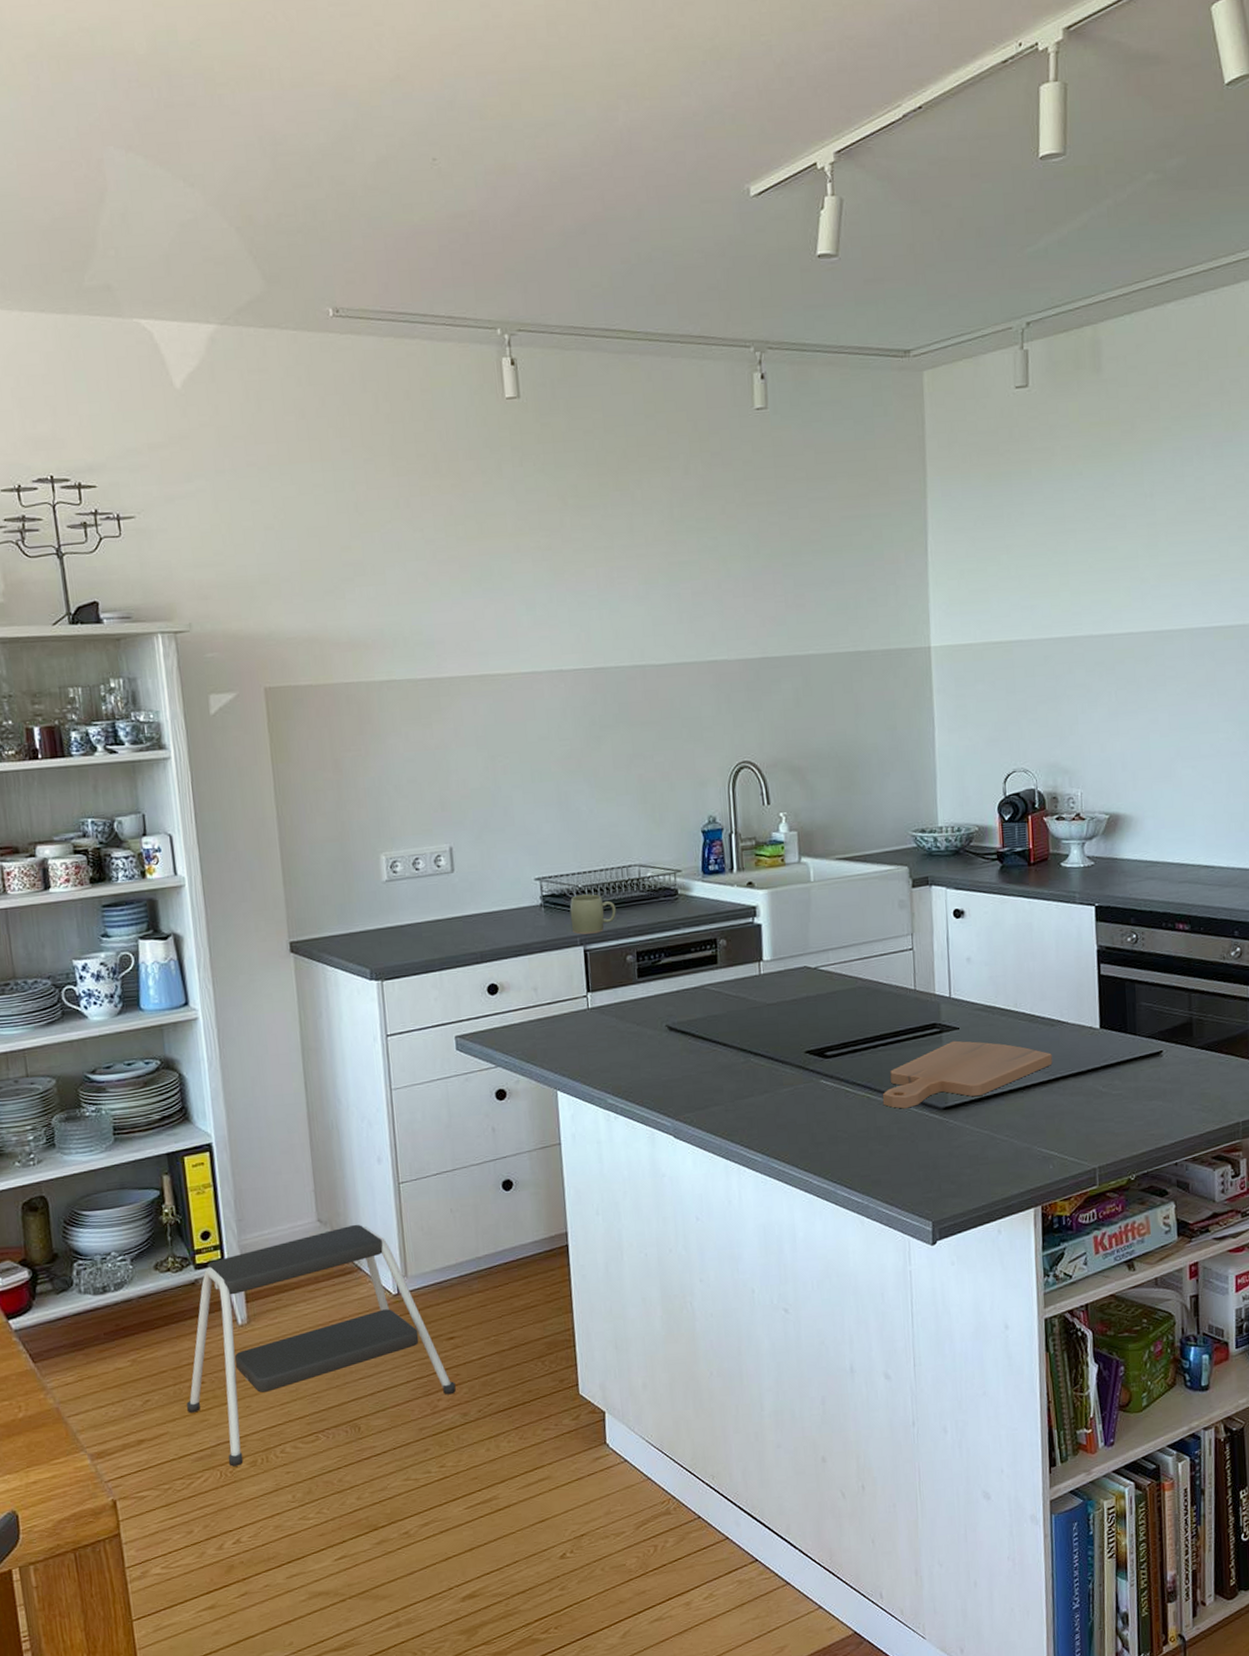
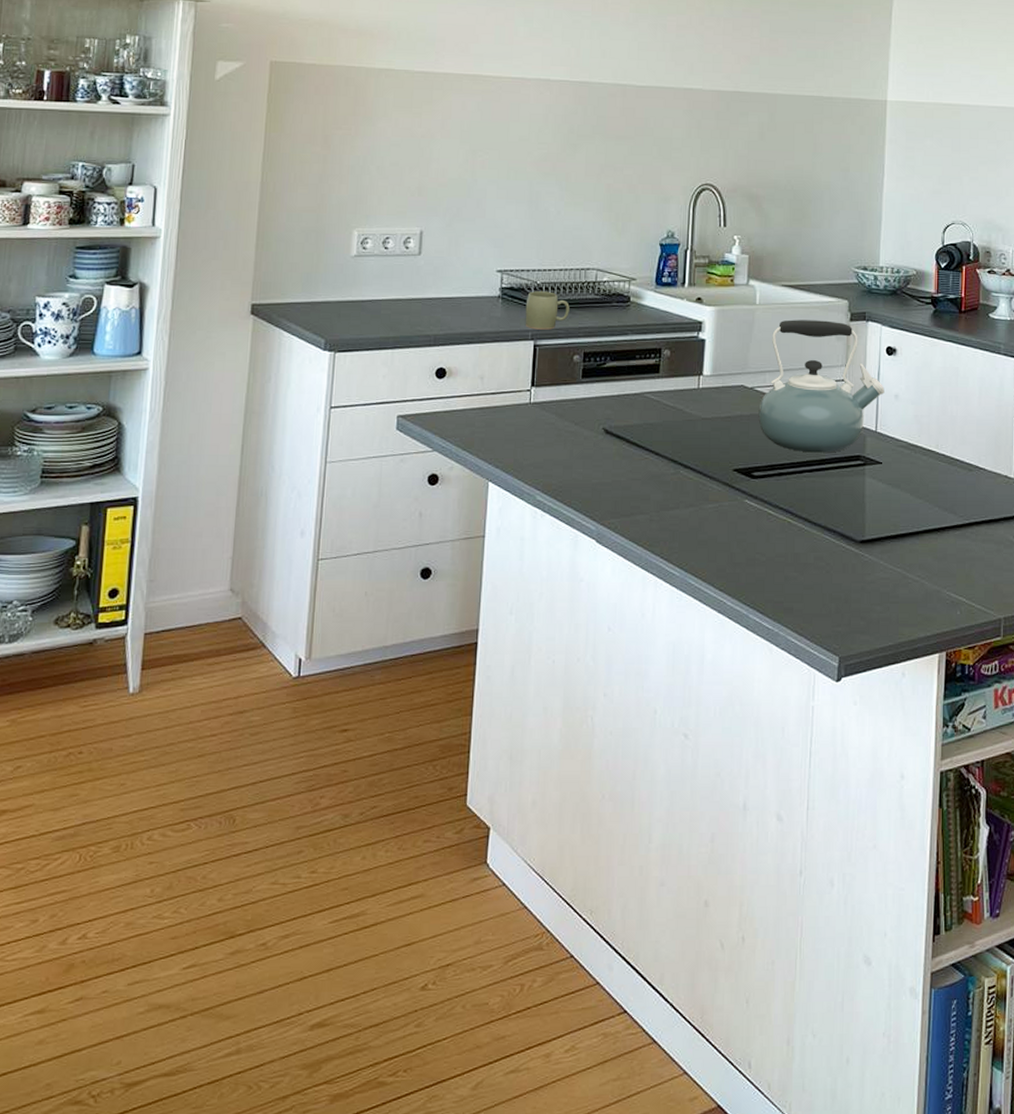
step stool: present [187,1224,456,1467] -> none [58,598,341,850]
kettle: none [824,890,955,1027] -> present [758,319,885,453]
cutting board: present [882,1040,1053,1109] -> none [802,475,967,538]

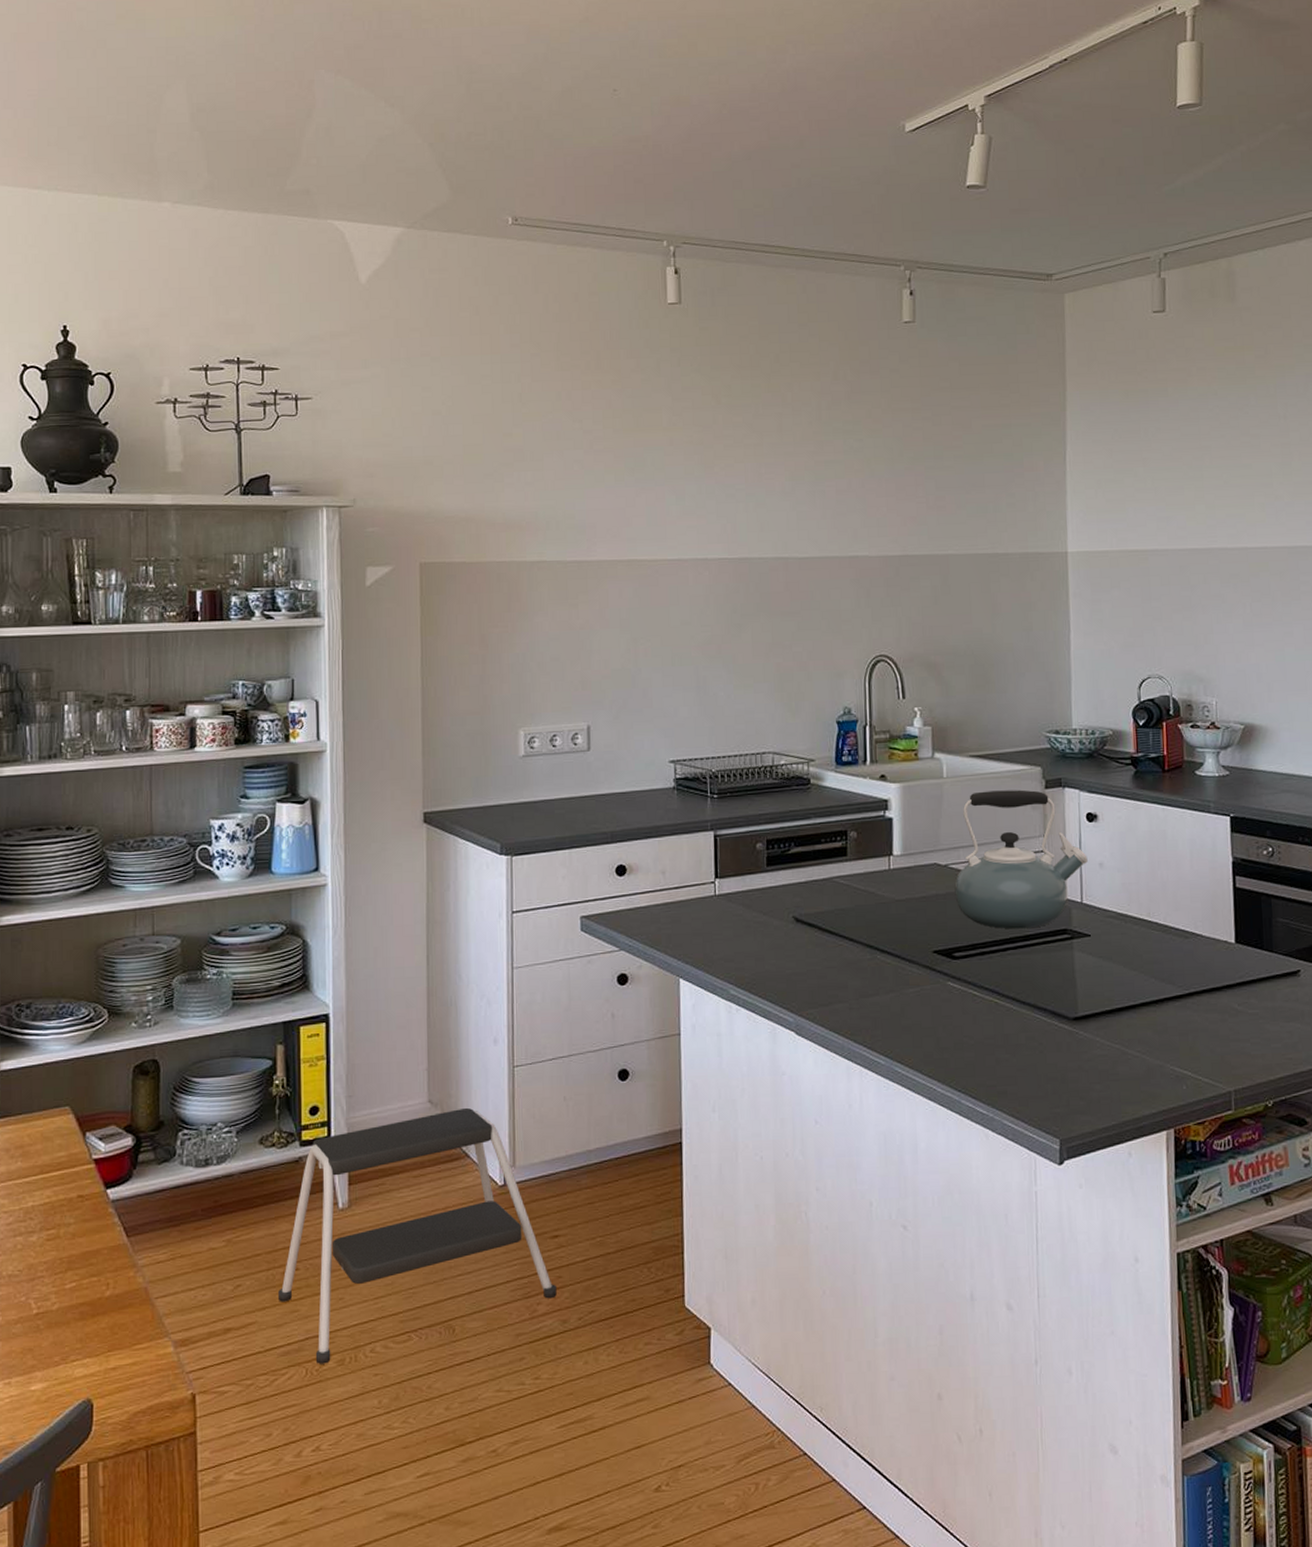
step stool: none [58,598,341,850] -> present [278,1107,557,1364]
mug: present [525,291,570,330] -> none [702,779,748,820]

